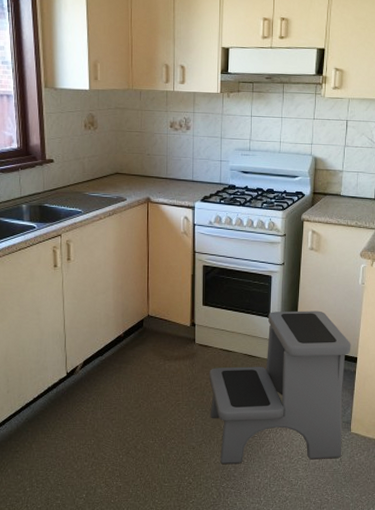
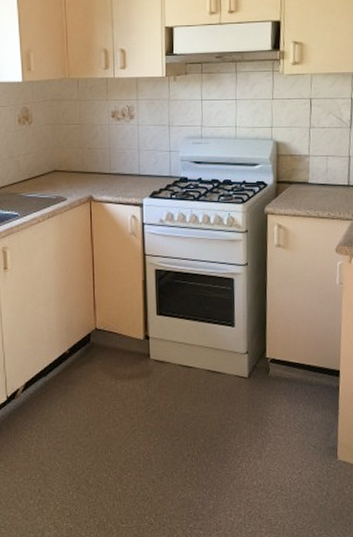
step stool: present [209,311,351,464] -> none [168,317,332,500]

